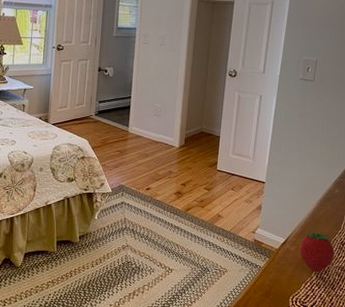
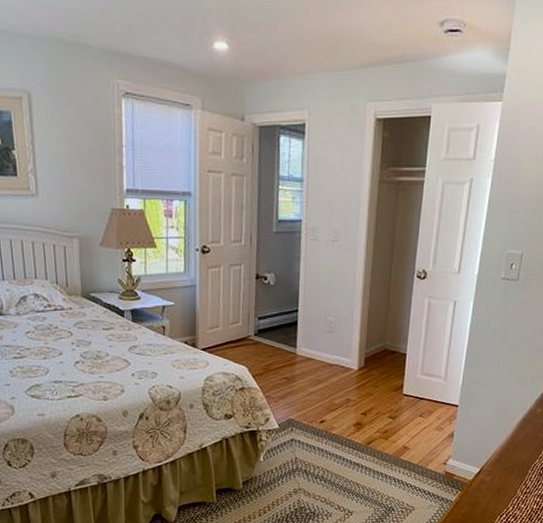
fruit: present [299,231,335,273] -> none [495,458,534,504]

